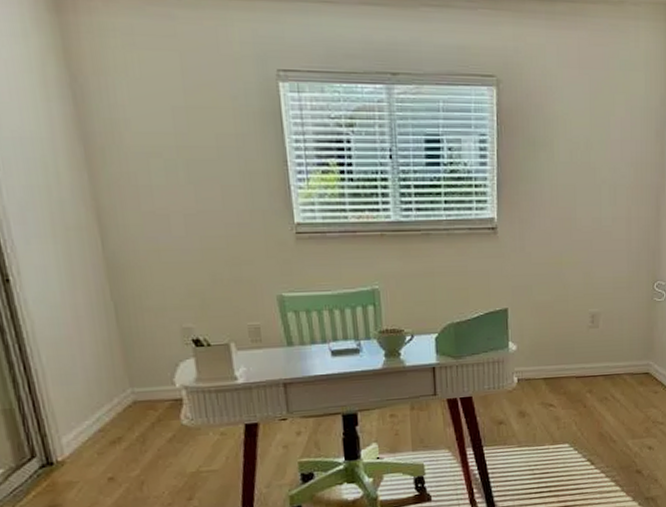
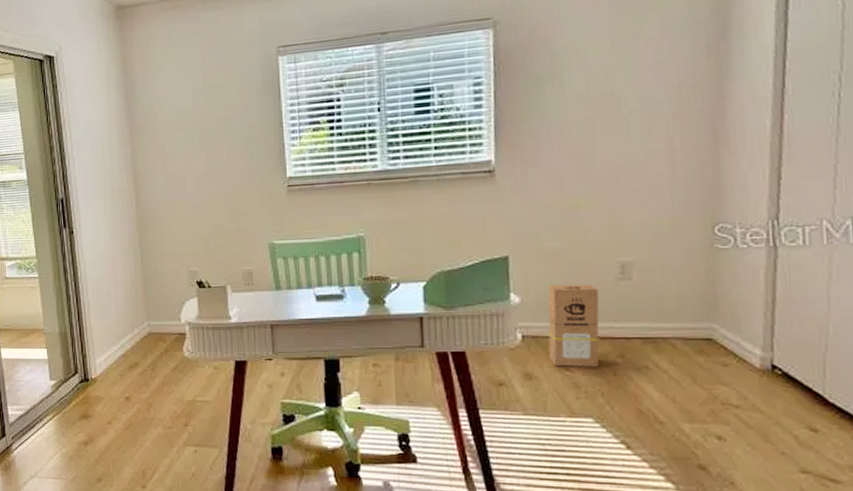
cardboard box: none [538,332,576,404] -> present [548,284,600,367]

